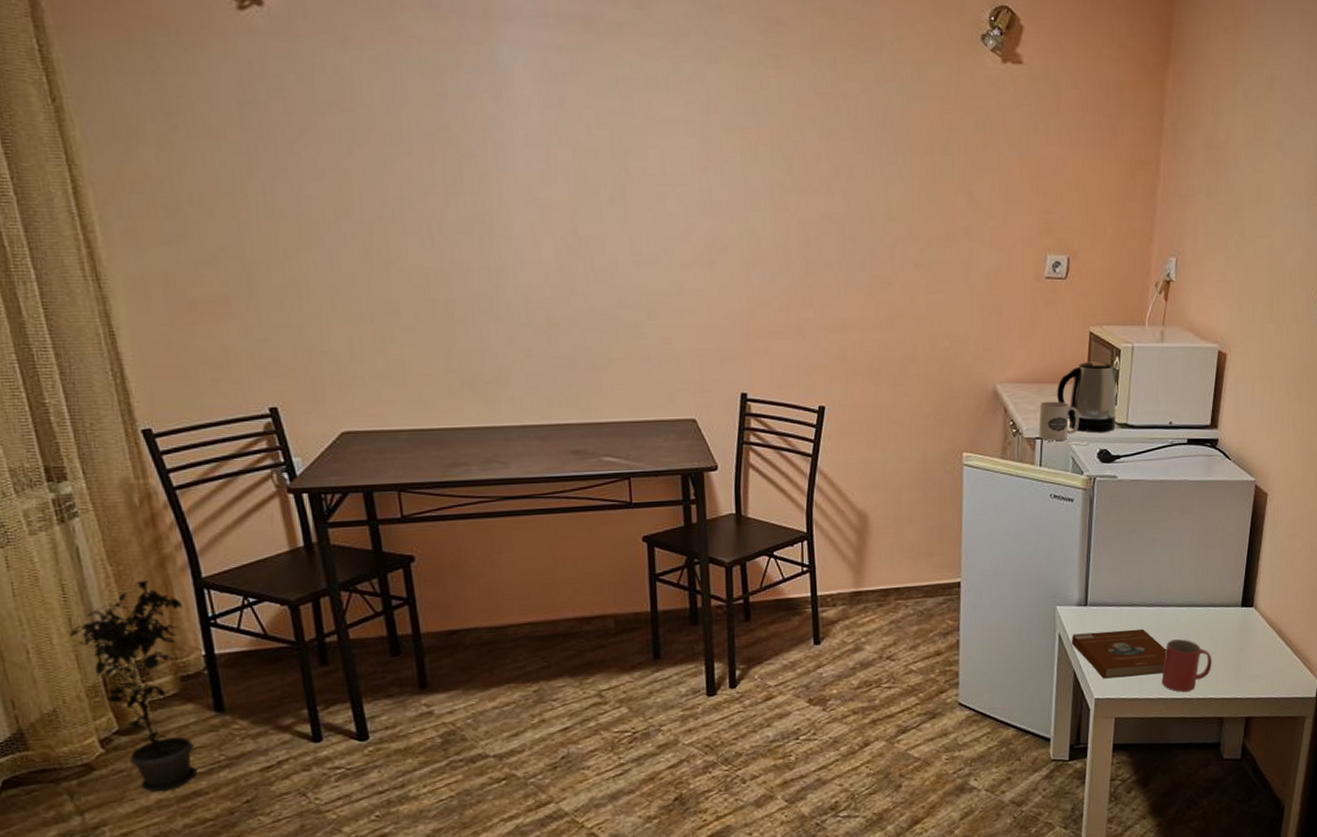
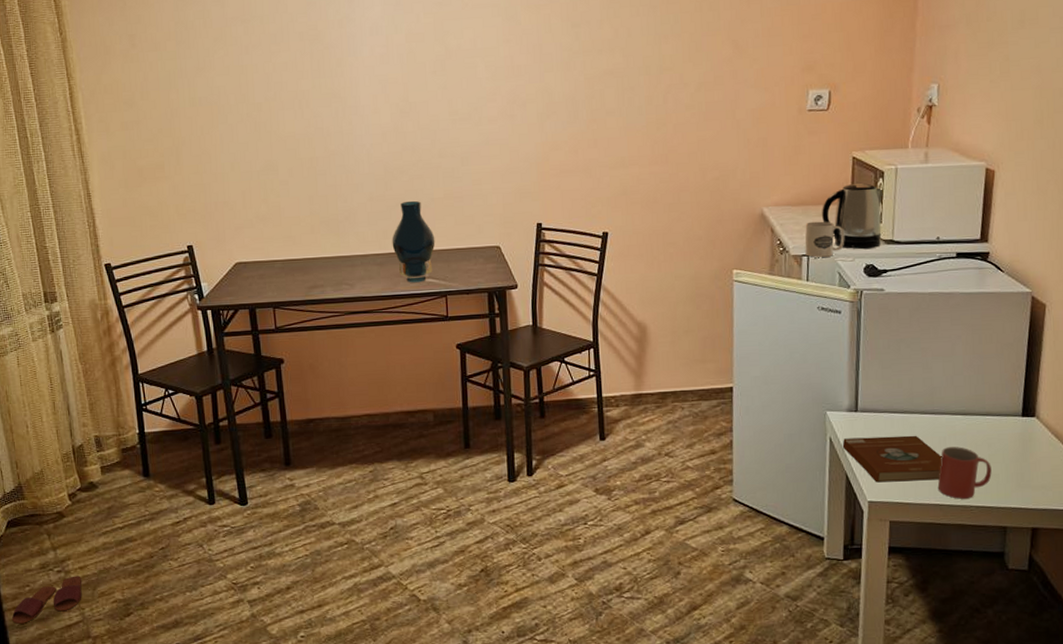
potted plant: present [69,581,199,792] -> none [53,376,131,537]
vase: none [558,360,615,462] -> present [392,200,436,283]

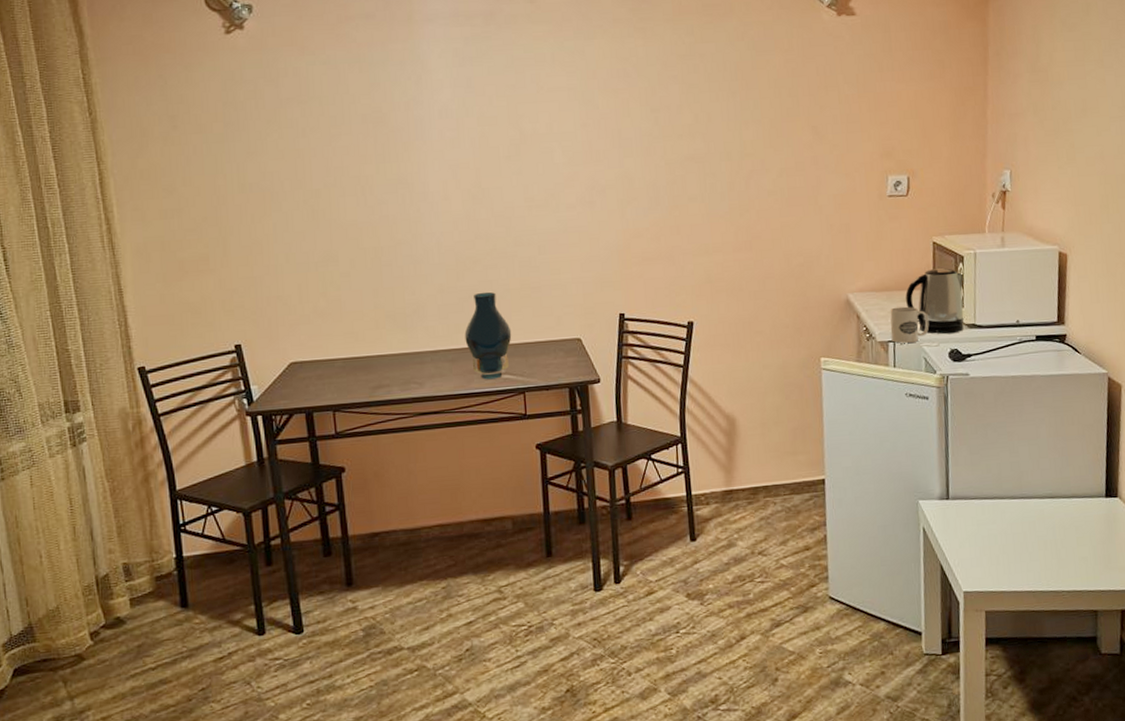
book: present [842,435,942,483] -> none [935,521,1033,572]
mug: present [937,447,992,499] -> none [1029,531,1081,584]

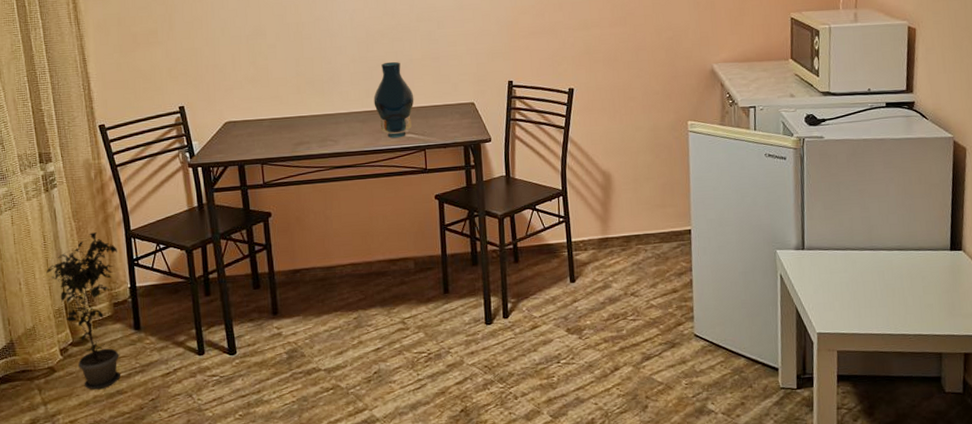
potted plant: none [73,494,165,680] -> present [46,232,122,390]
mug: present [890,306,929,343] -> none [751,75,787,109]
kettle: present [905,267,965,334] -> none [765,40,820,101]

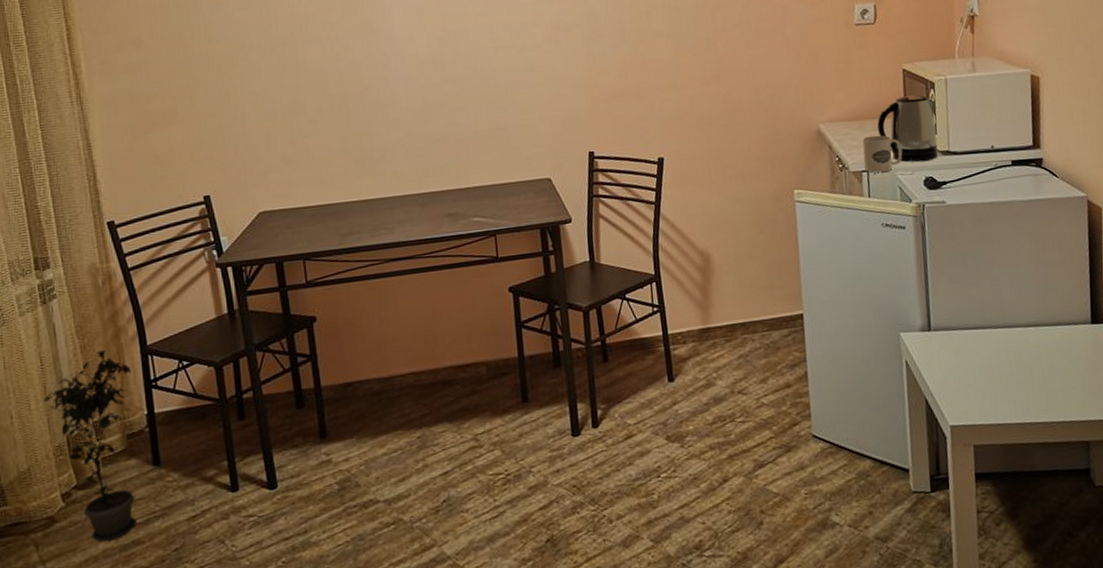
vase: present [373,61,414,139] -> none [433,134,482,224]
mug: none [751,75,787,109] -> present [862,135,903,173]
kettle: none [765,40,820,101] -> present [877,94,938,162]

